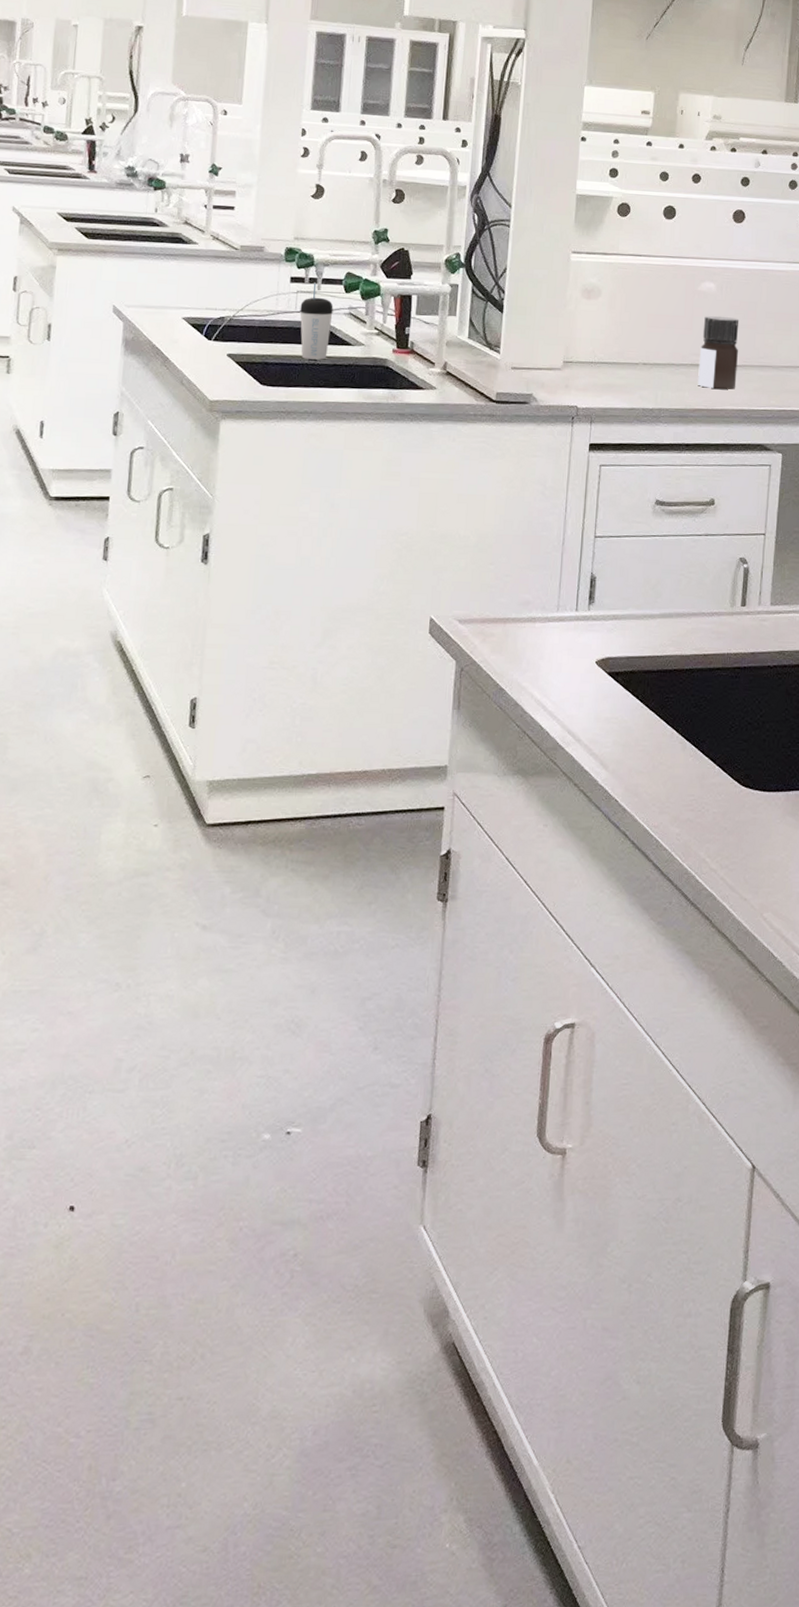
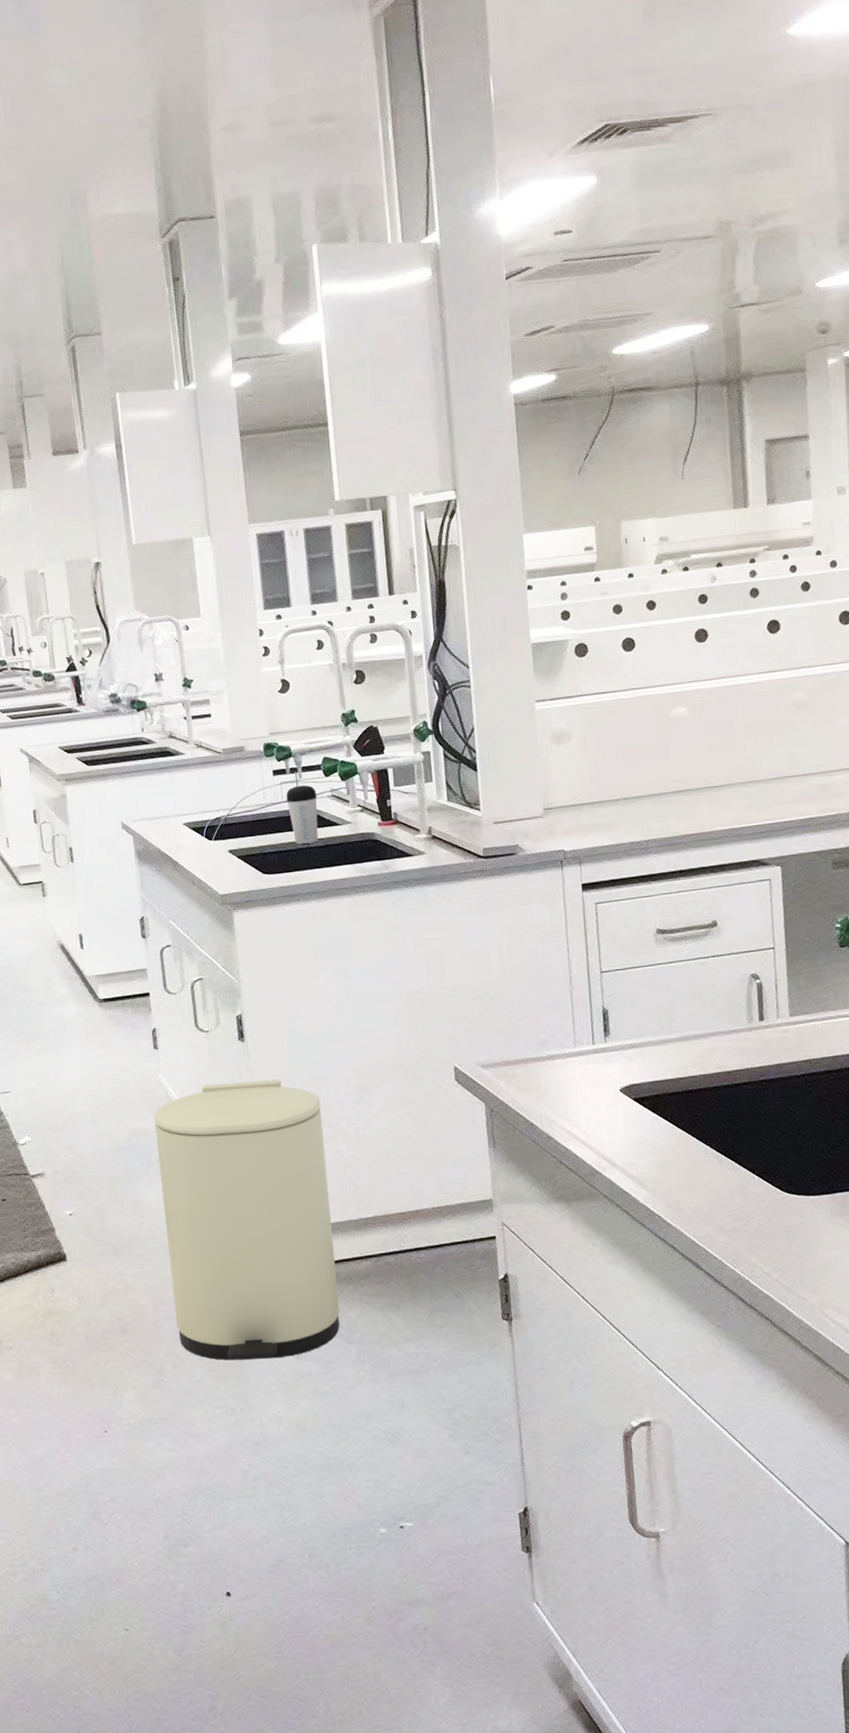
pedal bin: none [69,607,281,927] -> present [154,1079,340,1361]
bottle: present [698,315,740,389] -> none [680,738,723,813]

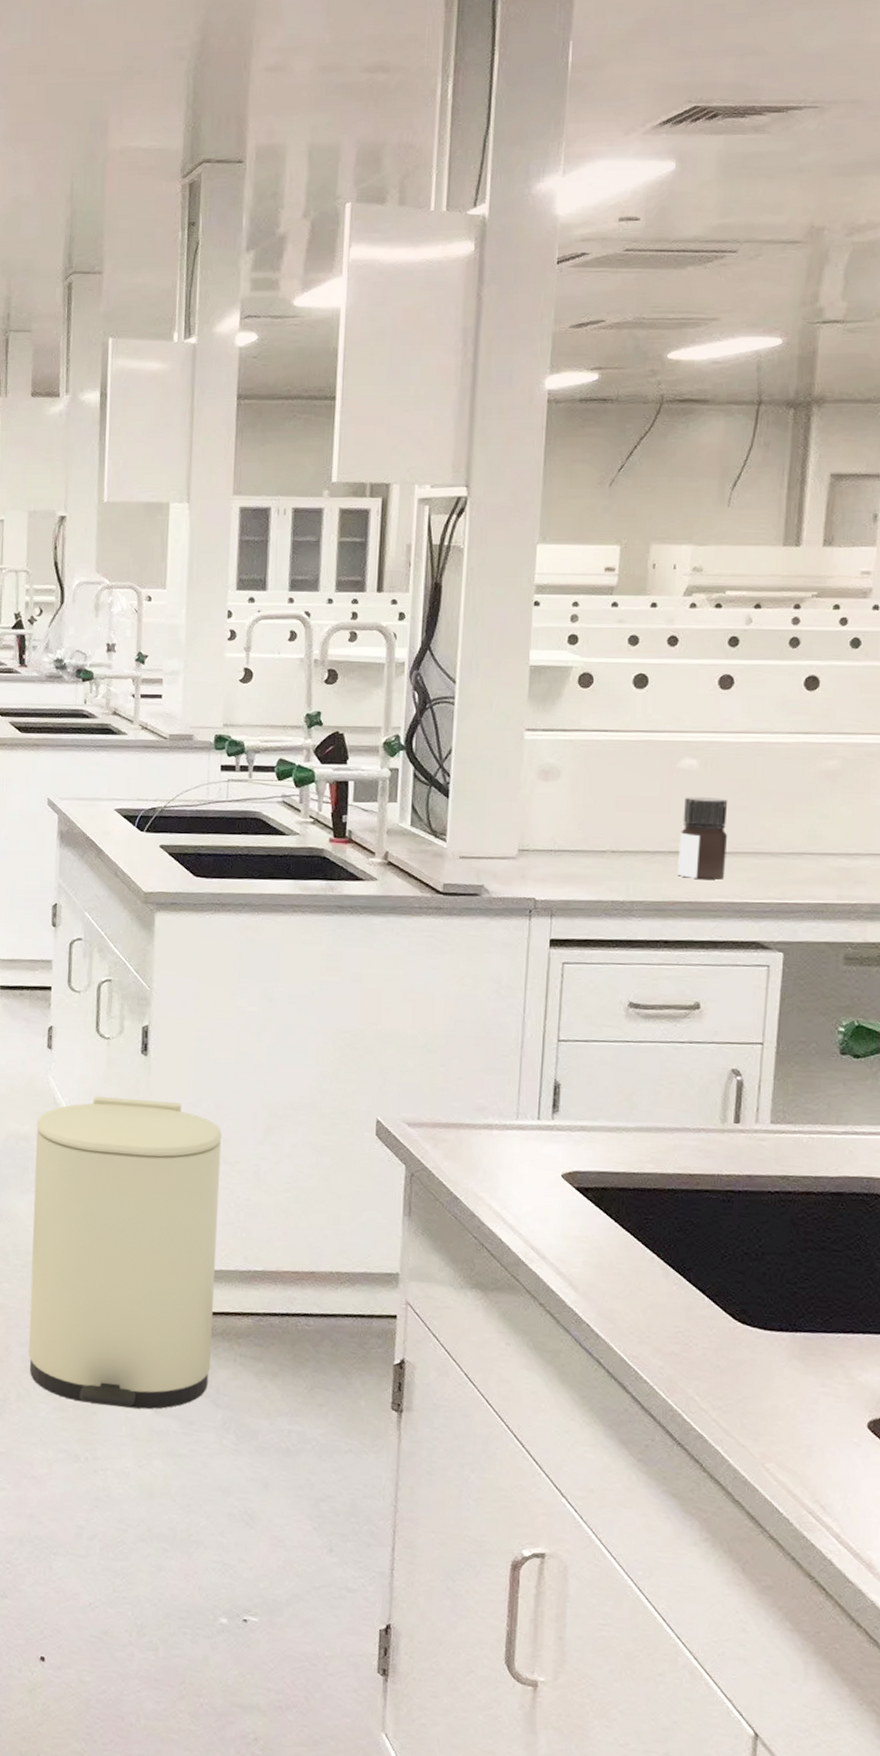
beverage cup: present [286,772,319,844] -> none [231,770,266,850]
bottle: none [680,738,723,813] -> present [678,796,728,880]

